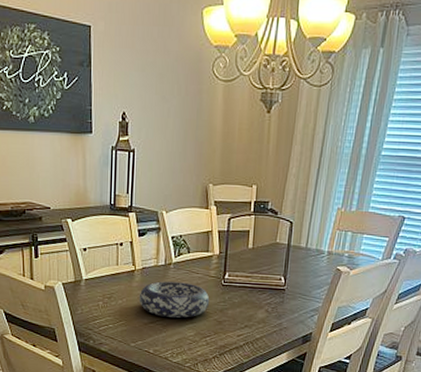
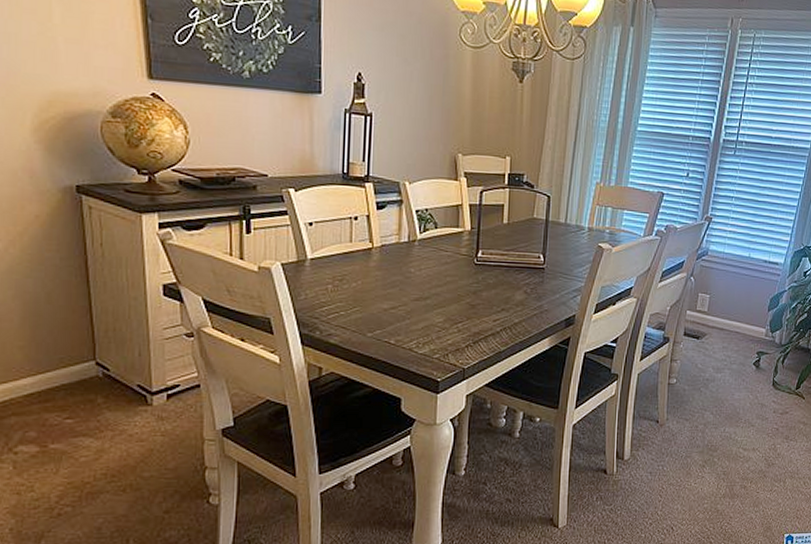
decorative bowl: present [139,281,210,318] -> none [377,260,461,302]

